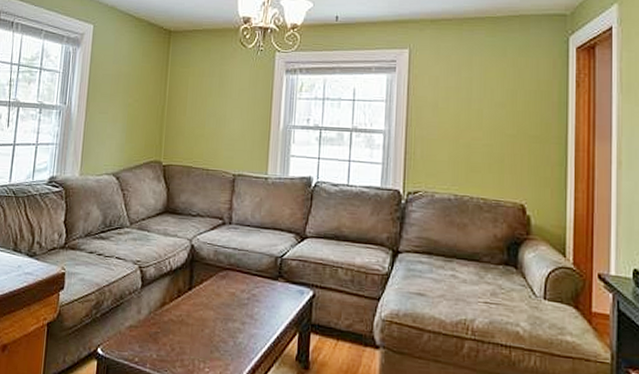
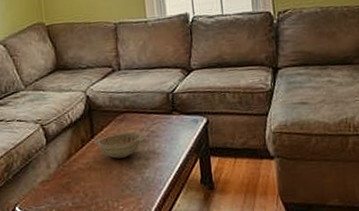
decorative bowl: none [191,290,247,318] -> present [94,132,147,159]

